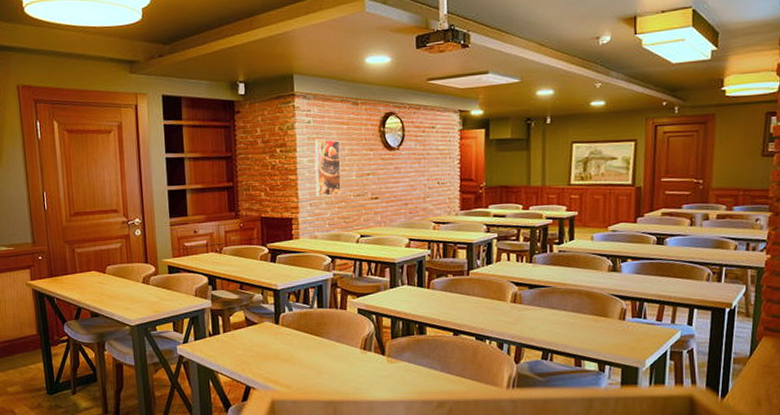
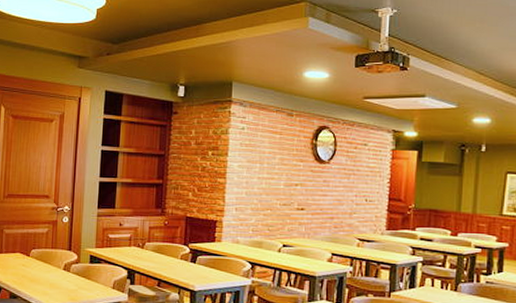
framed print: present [314,138,342,197] -> none [242,145,272,203]

